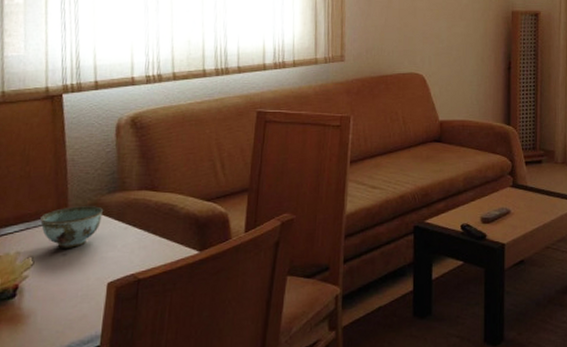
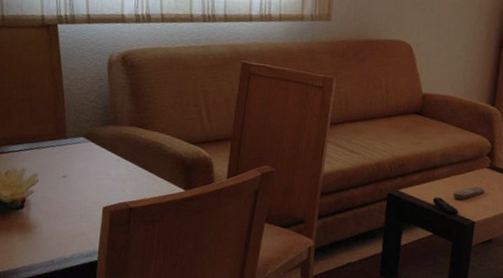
bowl: present [40,206,104,248] -> none [42,134,98,172]

